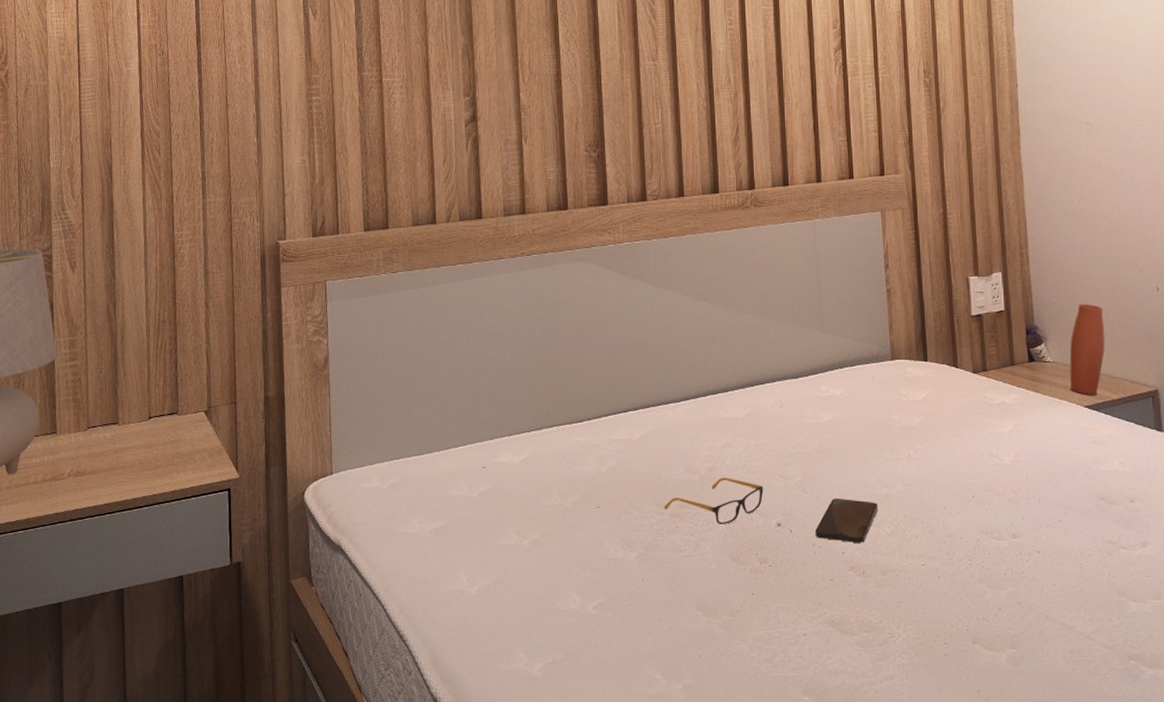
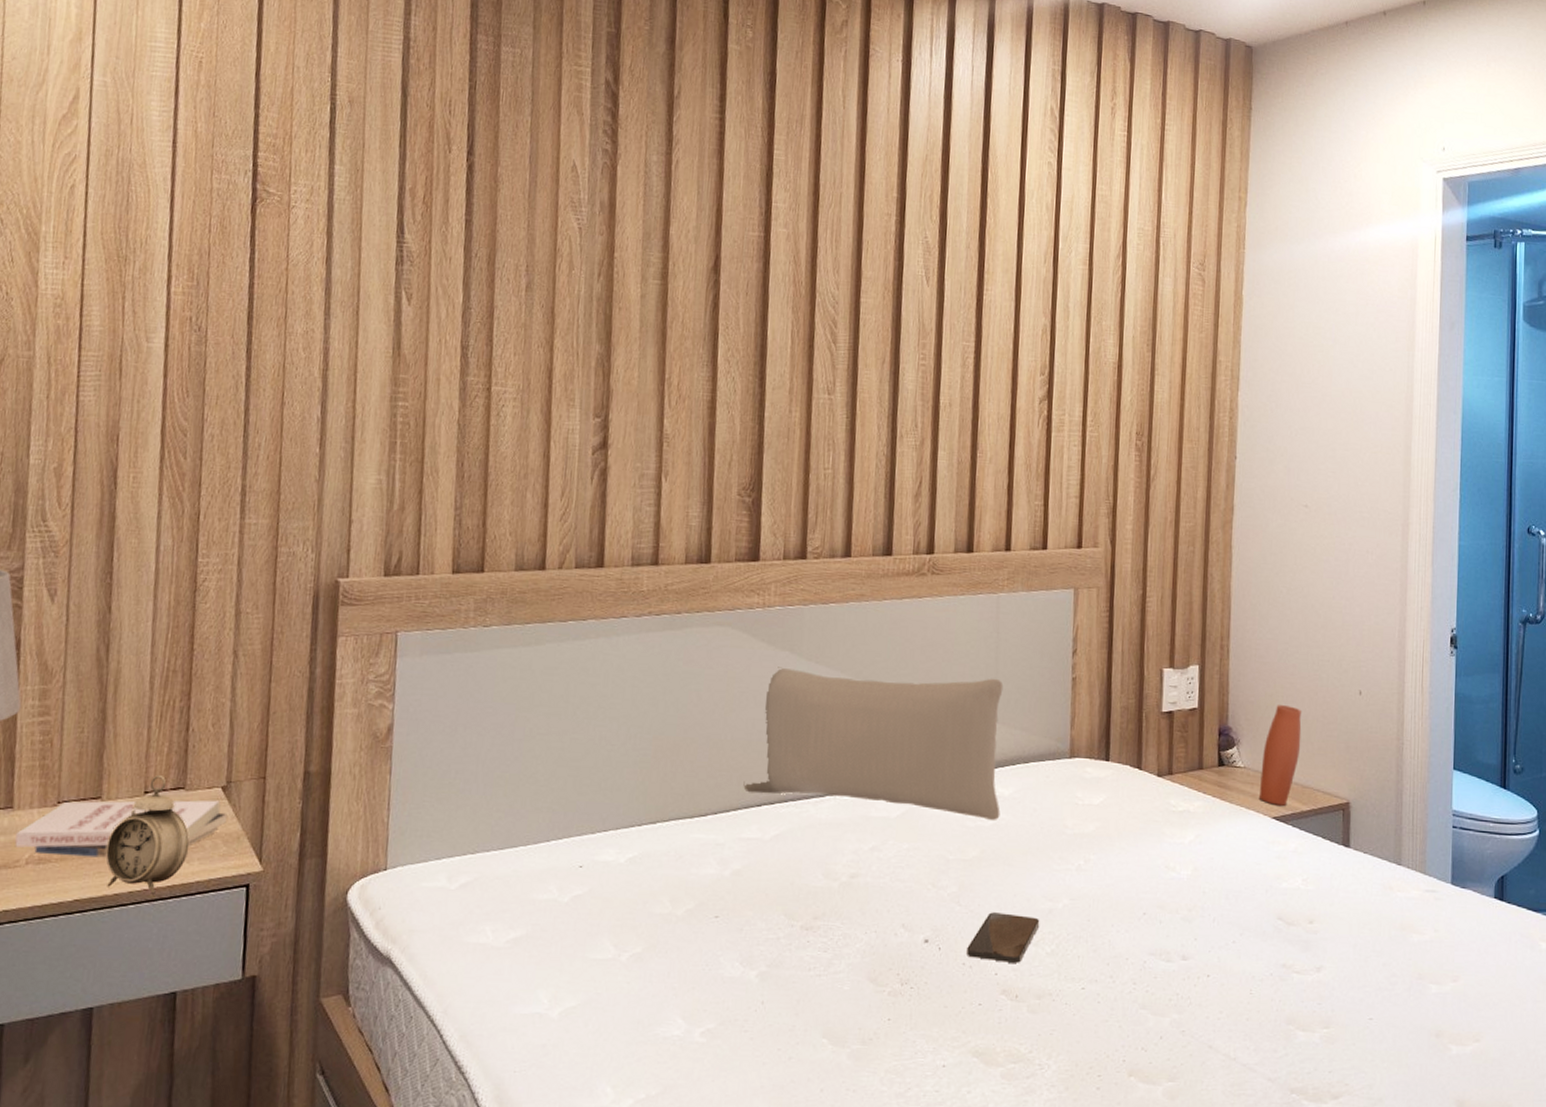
books: none [60,422,210,470] -> present [14,800,227,858]
alarm clock: none [123,404,184,498] -> present [105,775,190,894]
pillow: none [611,293,834,417] -> present [743,667,1004,820]
eyeglasses: present [664,477,764,524] -> none [795,885,913,940]

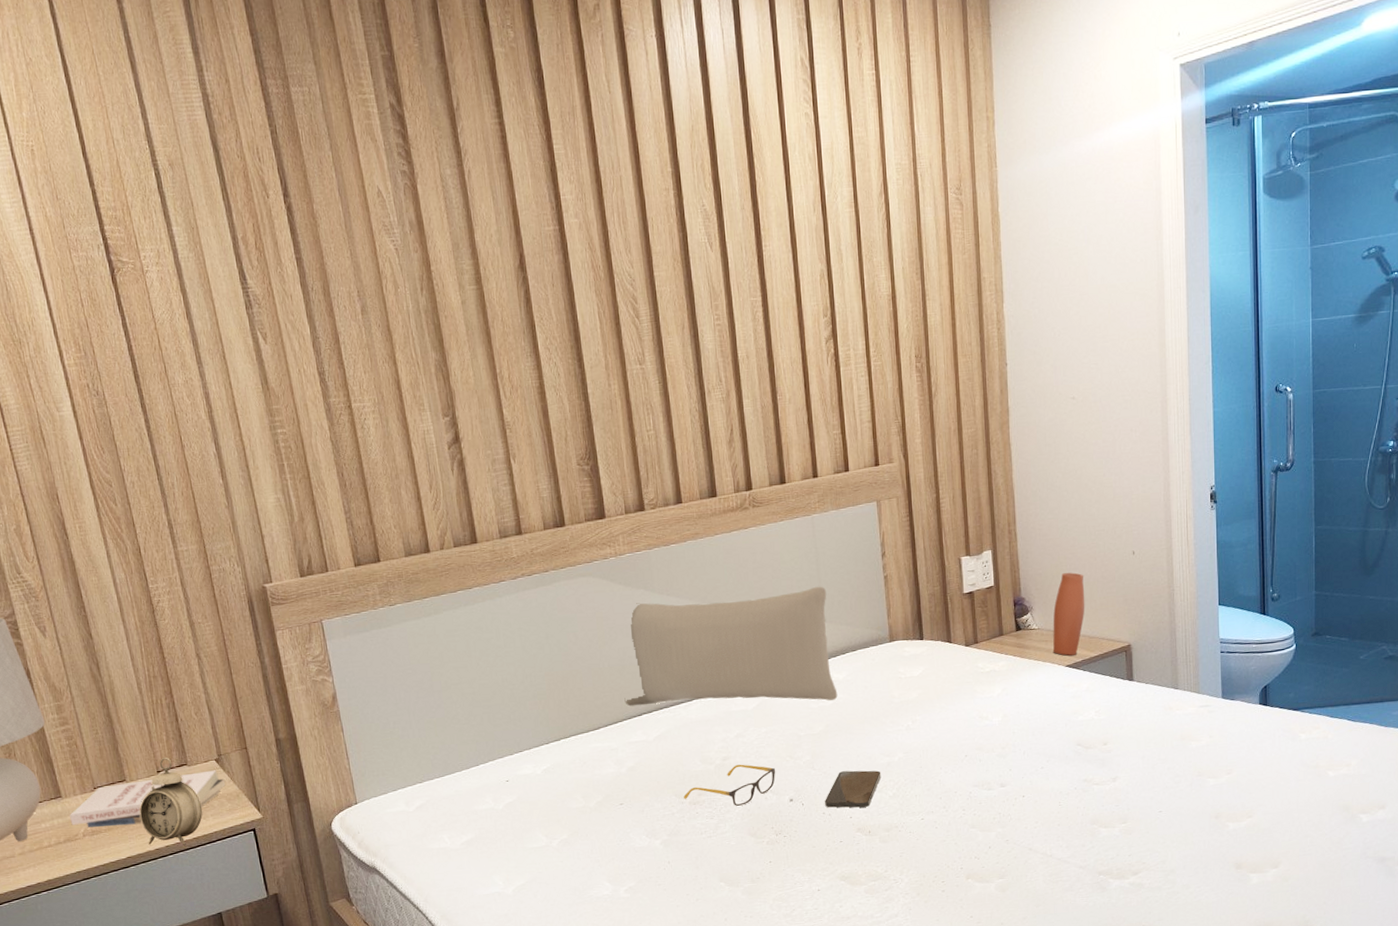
eyeglasses: none [795,885,913,940] -> present [684,764,776,806]

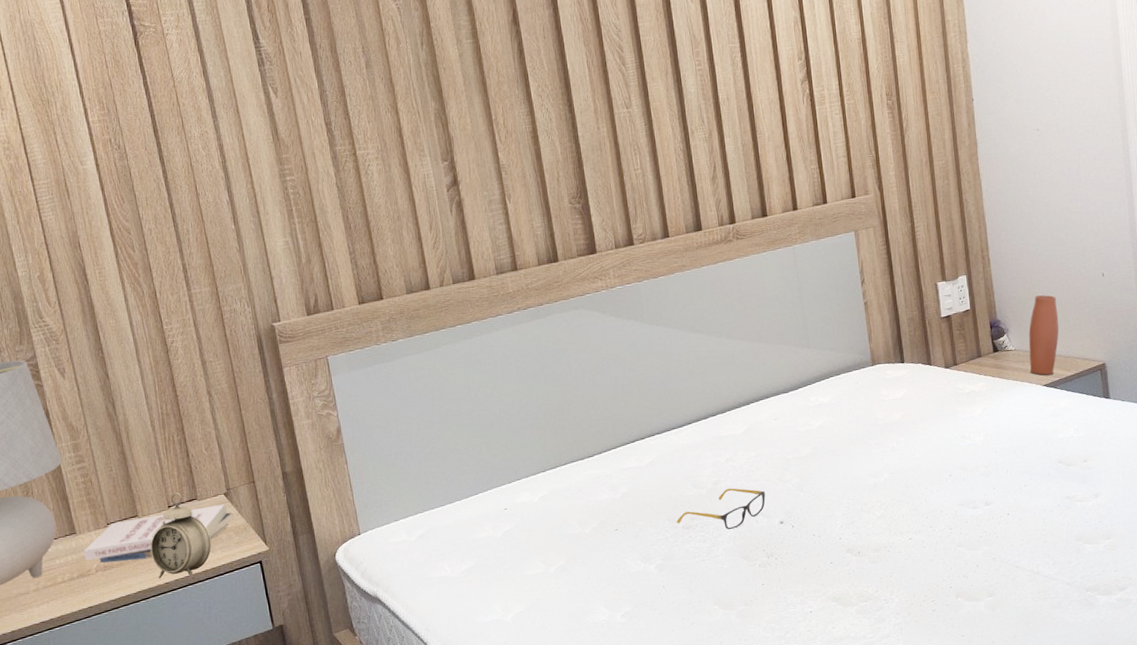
pillow: present [624,586,838,707] -> none [617,313,824,434]
phone: present [825,770,882,808] -> none [814,491,869,529]

